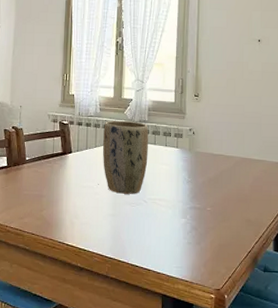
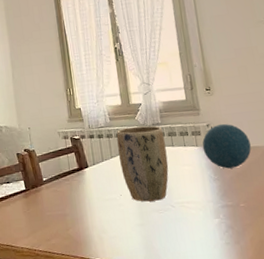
decorative orb: none [182,130,226,173] -> present [202,123,251,169]

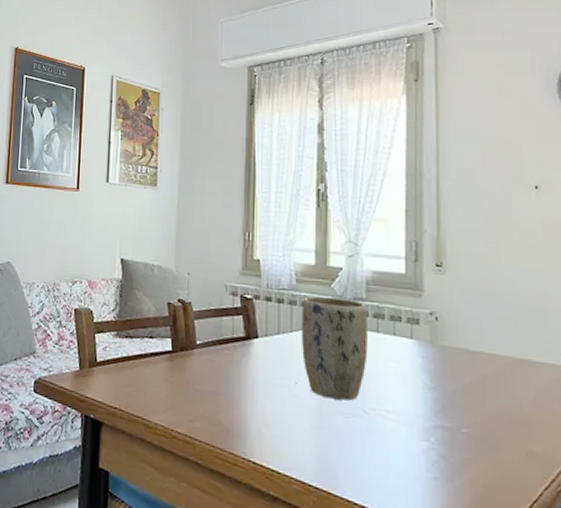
decorative orb: present [202,123,251,169] -> none [419,314,490,379]

